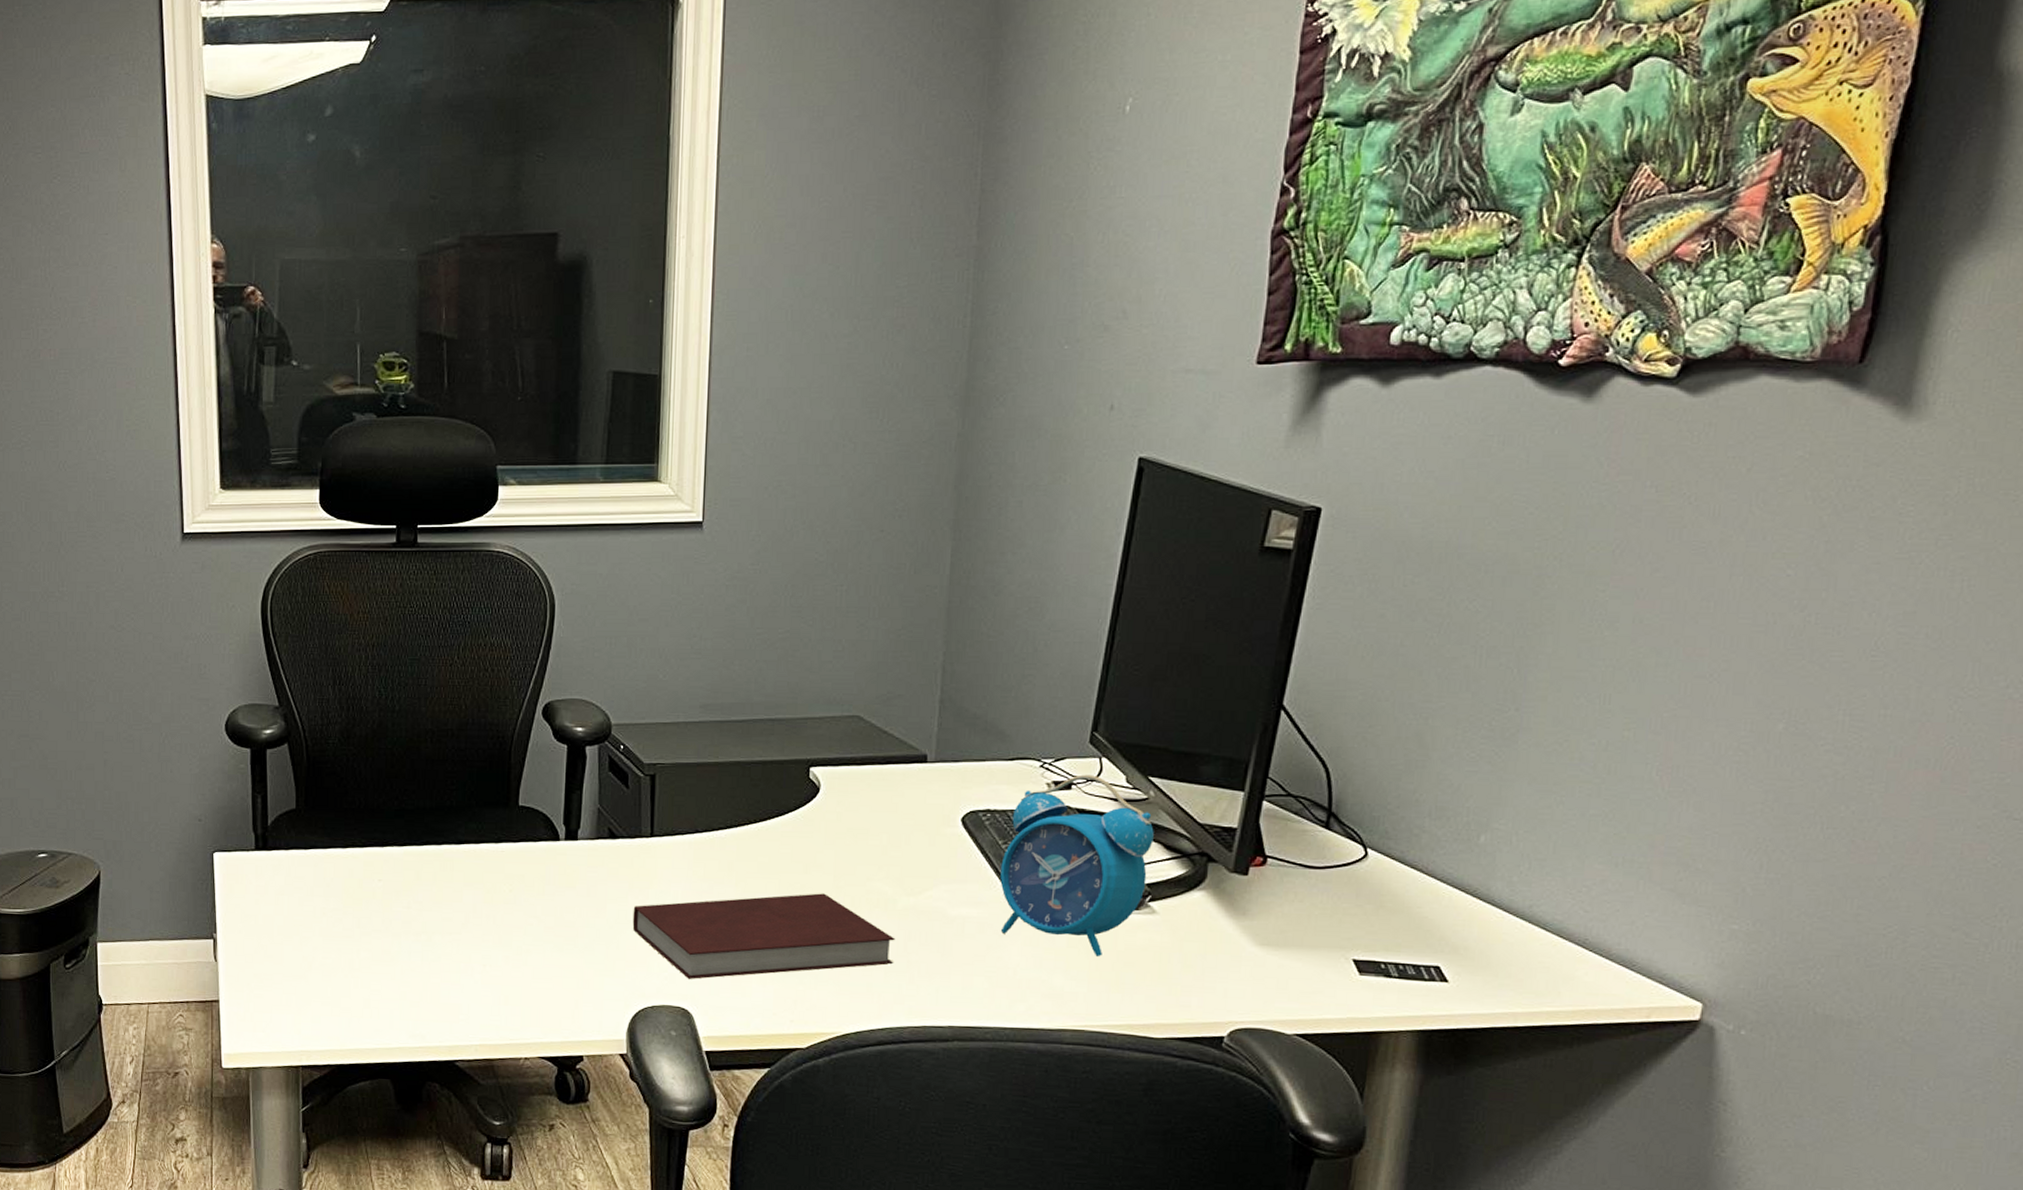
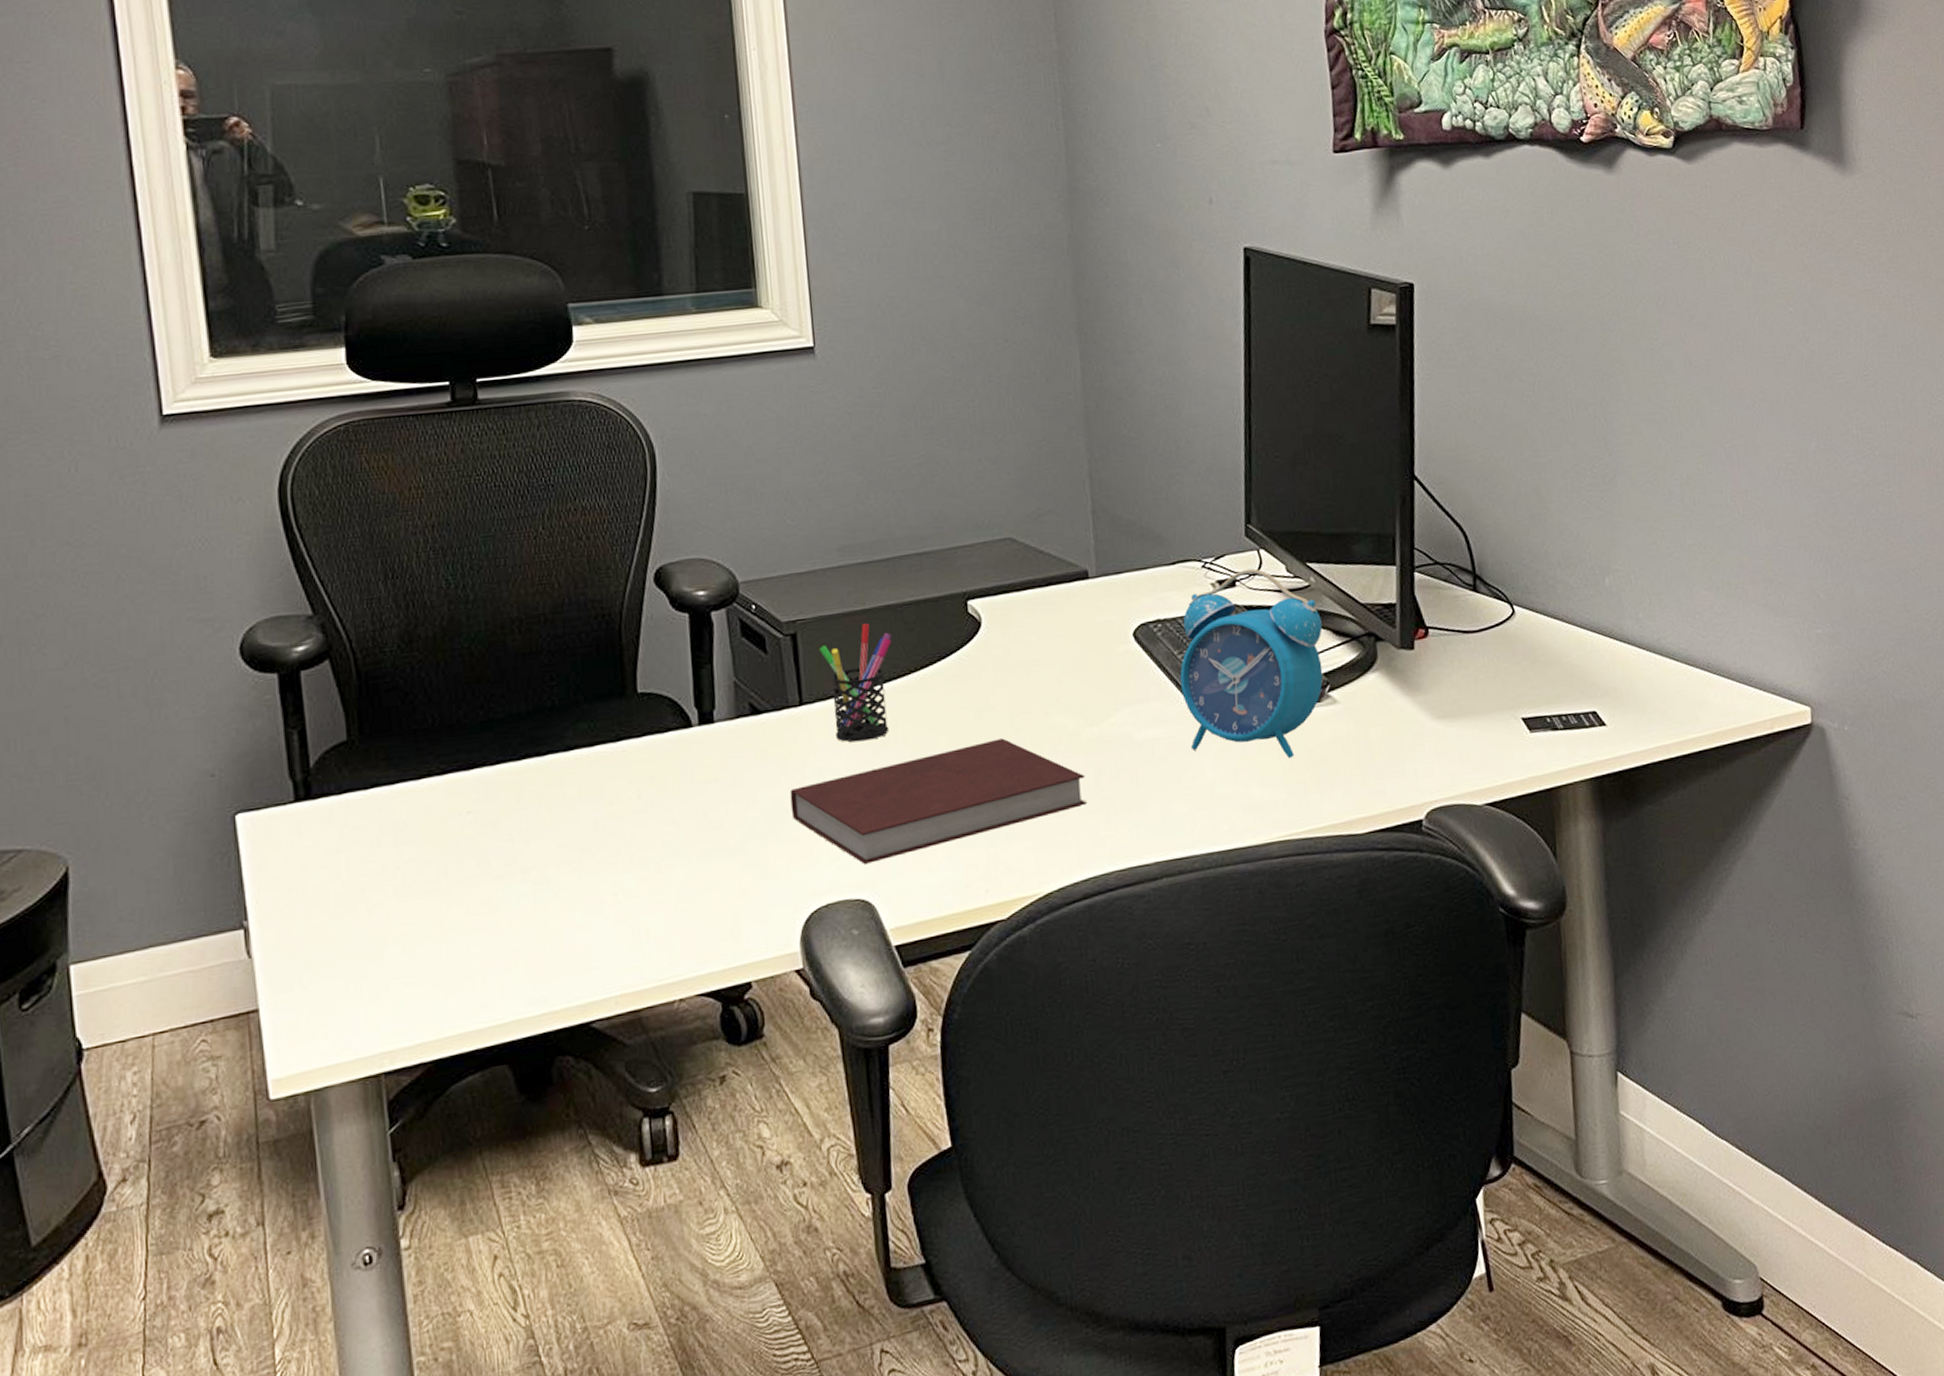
pen holder: none [673,775,738,876] -> present [819,623,892,743]

